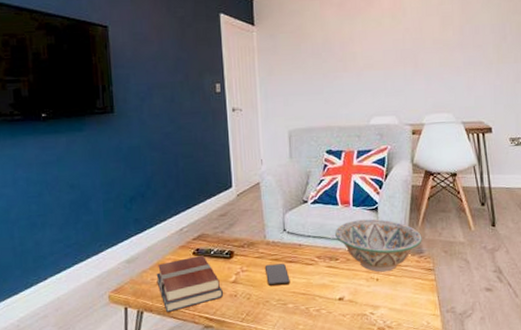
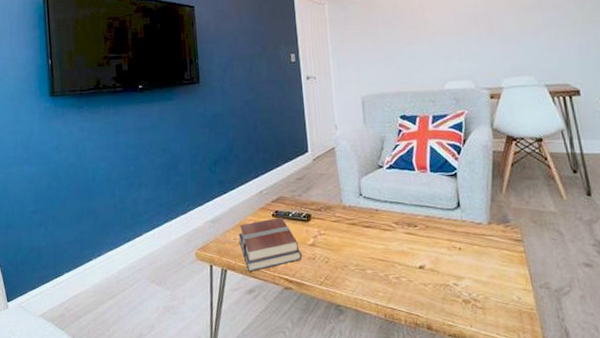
phone: present [265,263,290,287] -> none [343,228,368,251]
decorative bowl: present [334,219,422,272] -> none [412,185,508,241]

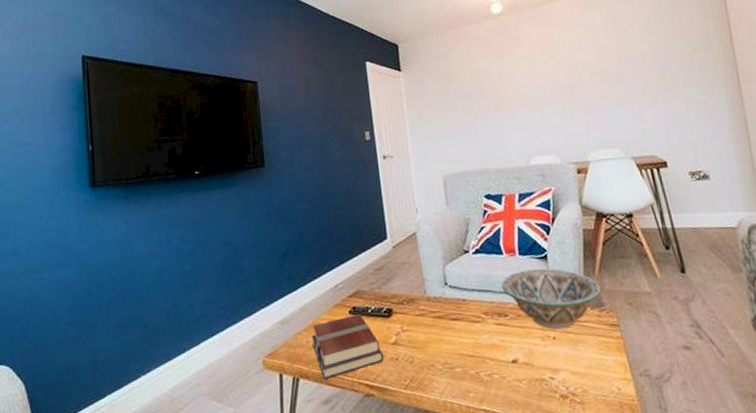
decorative bowl: none [412,185,508,241] -> present [501,268,602,330]

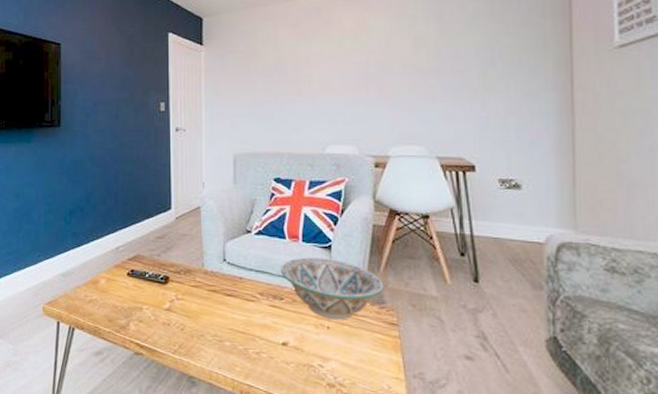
books: present [311,314,384,379] -> none [90,277,157,332]

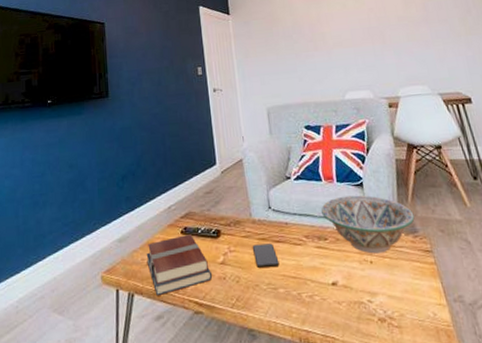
books: none [90,277,157,332] -> present [146,234,213,295]
phone: none [202,295,228,320] -> present [253,243,280,269]

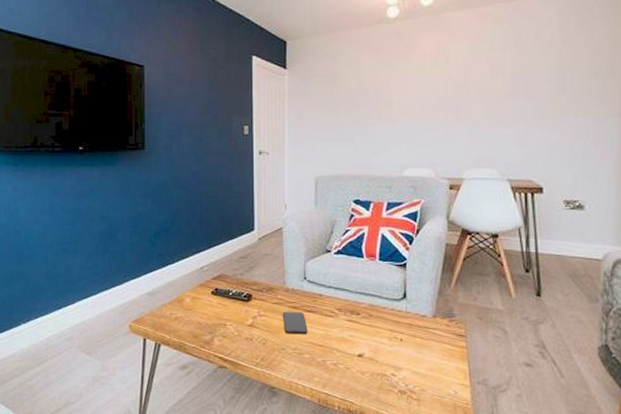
books: present [146,234,213,295] -> none [175,295,240,348]
decorative bowl: present [320,195,415,254] -> none [357,275,454,333]

